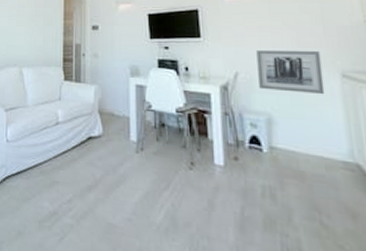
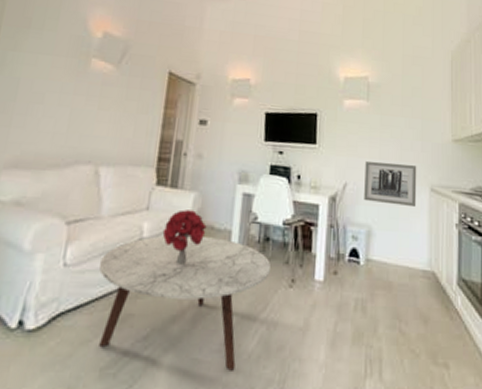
coffee table: none [30,121,169,239] -> present [98,236,271,371]
bouquet: none [73,100,108,145] -> present [162,210,207,265]

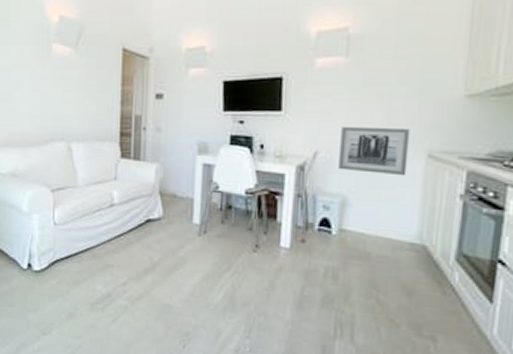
coffee table: present [98,236,271,371] -> none [80,202,233,317]
bouquet: present [162,210,207,265] -> none [130,179,170,227]

